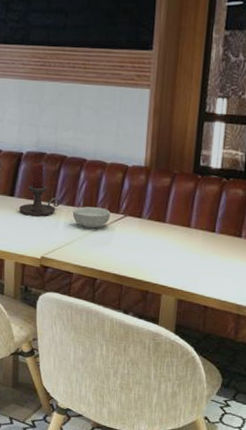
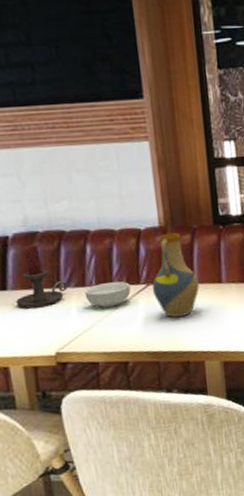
vase: none [128,173,170,250] -> present [152,232,199,318]

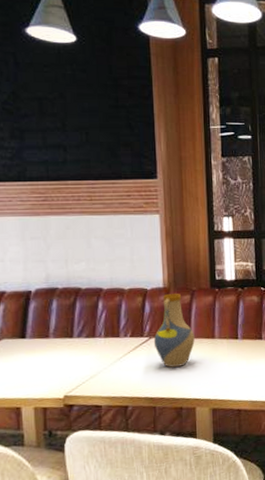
candle holder: present [16,244,67,309] -> none [33,299,79,356]
cereal bowl: present [84,281,131,308] -> none [94,334,135,357]

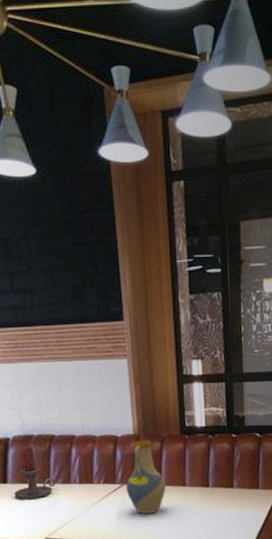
candle holder: none [33,299,79,356] -> present [14,446,56,500]

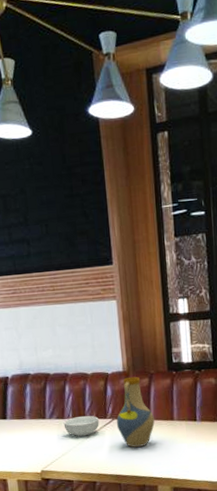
candle holder: present [14,446,56,500] -> none [13,384,51,435]
cereal bowl: none [69,481,108,503] -> present [63,416,99,437]

